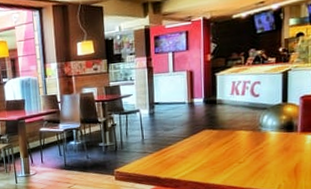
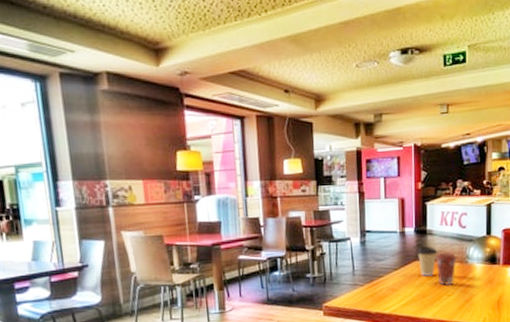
coffee cup: none [206,116,229,144] -> present [417,247,438,276]
coffee cup: none [225,121,249,154] -> present [435,252,457,286]

